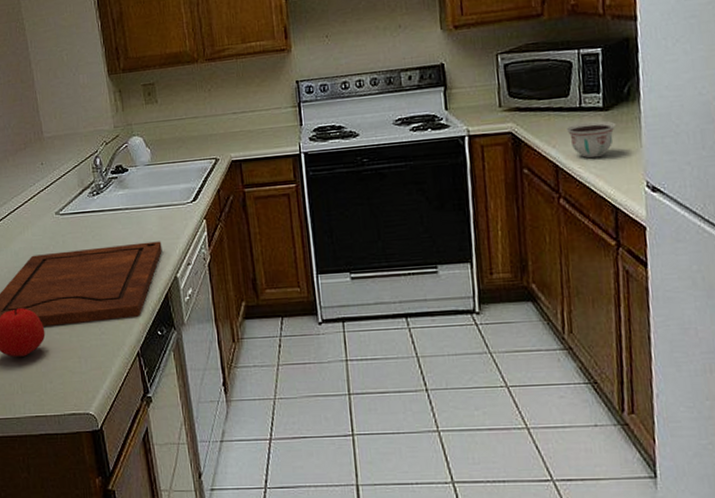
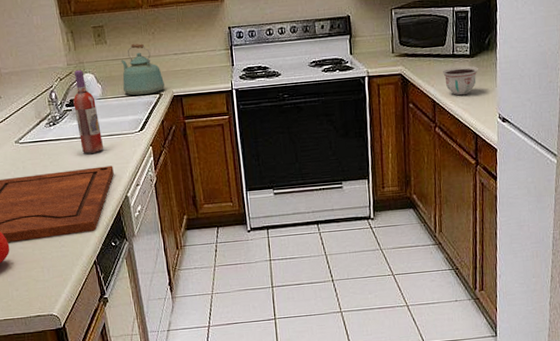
wine bottle: none [119,132,152,227] -> present [73,69,104,154]
kettle: none [172,102,221,162] -> present [121,43,165,96]

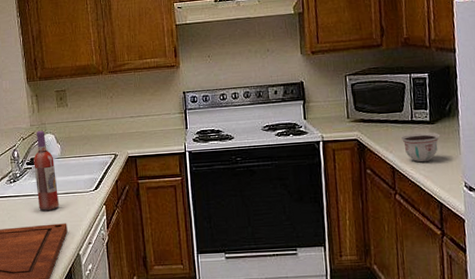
kettle: present [121,43,165,96] -> none [80,106,120,156]

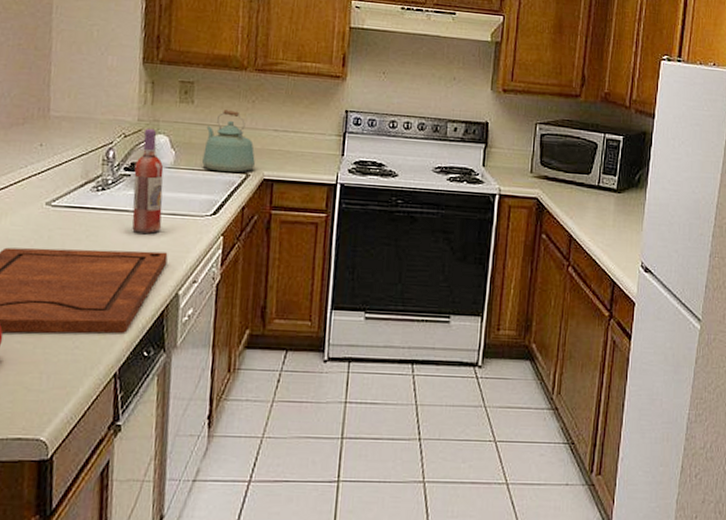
kettle: none [80,106,120,156] -> present [202,110,255,173]
bowl: present [400,132,441,163] -> none [583,199,625,234]

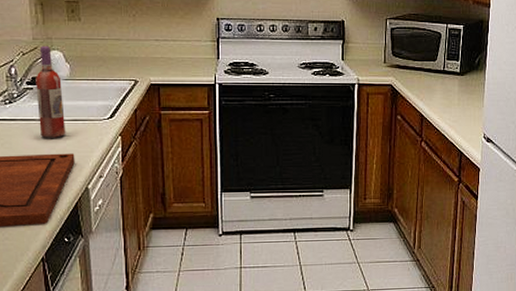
kettle: present [202,110,255,173] -> none [95,25,141,81]

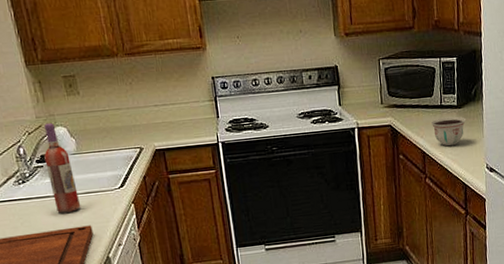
bowl: none [431,83,468,112] -> present [430,116,467,147]

